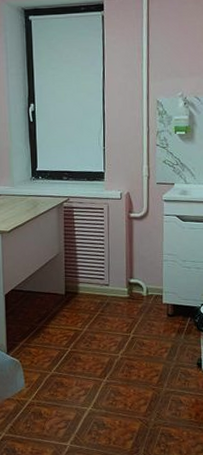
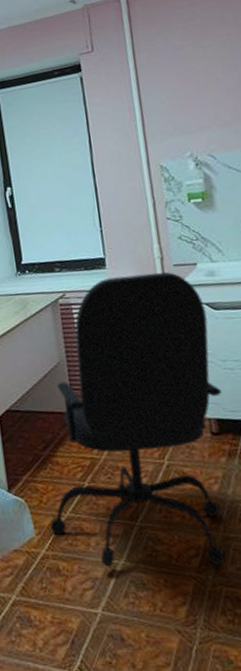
office chair: none [38,188,180,412] -> present [50,272,227,567]

